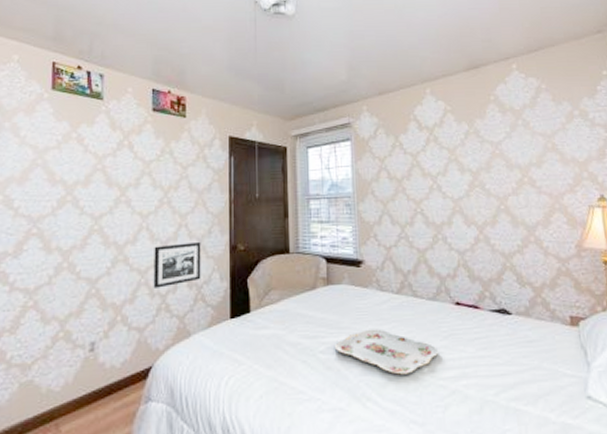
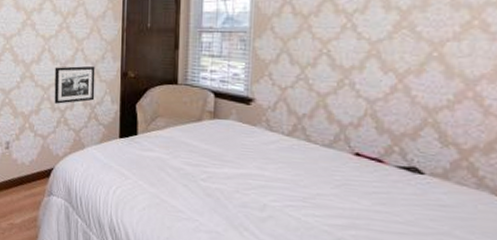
serving tray: present [334,329,439,375] -> none [215,166,328,214]

